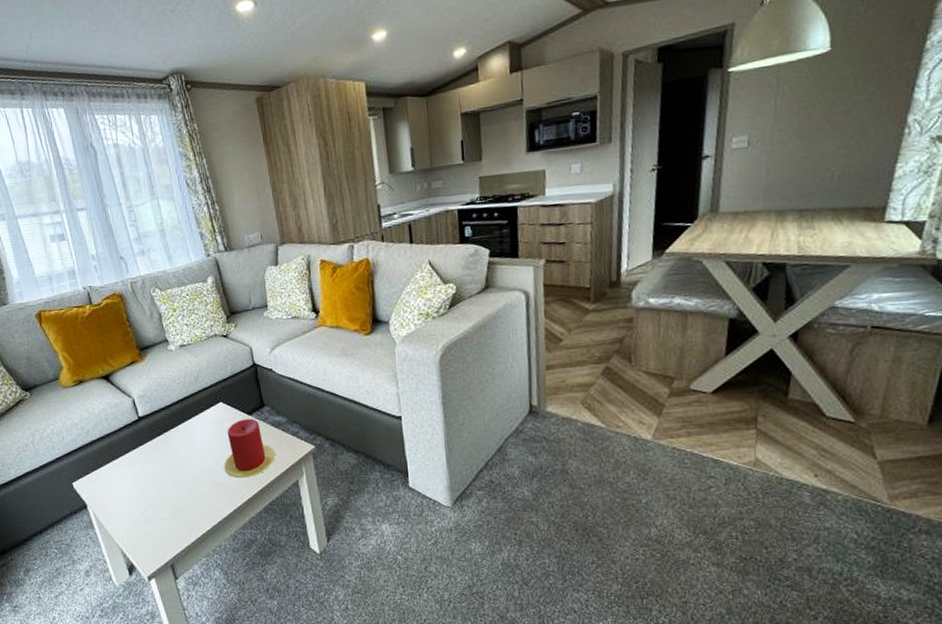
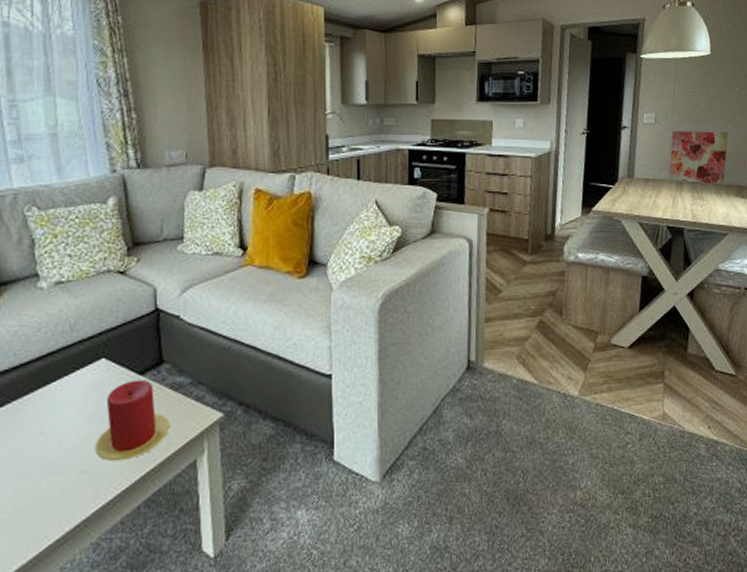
wall art: none [765,144,855,210] -> present [668,131,729,185]

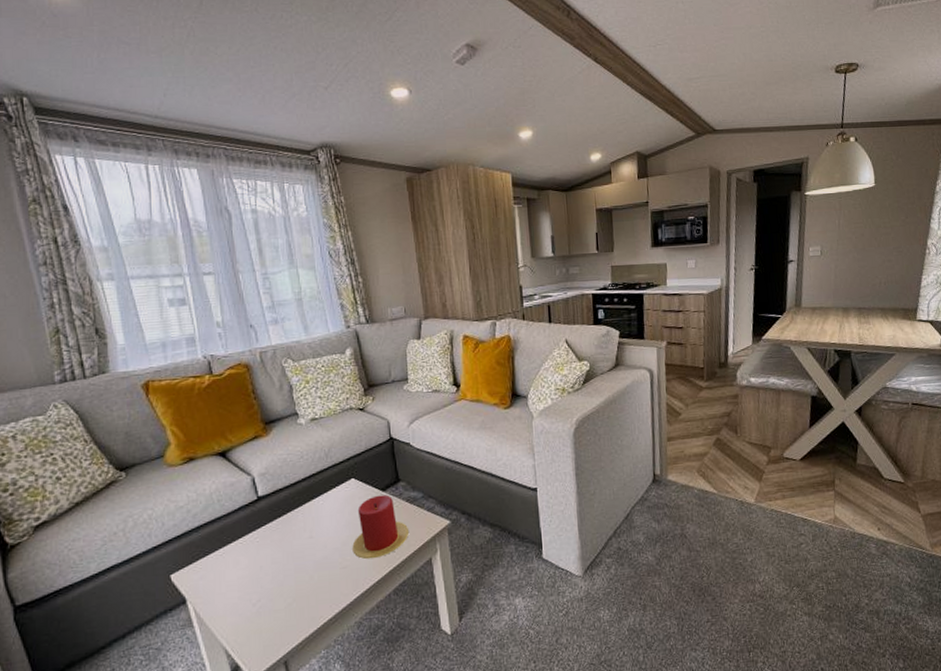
wall art: present [668,131,729,185] -> none [835,258,894,309]

